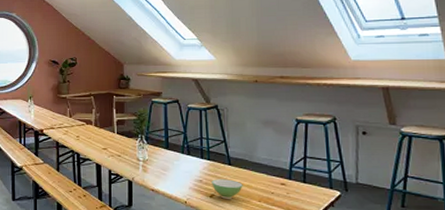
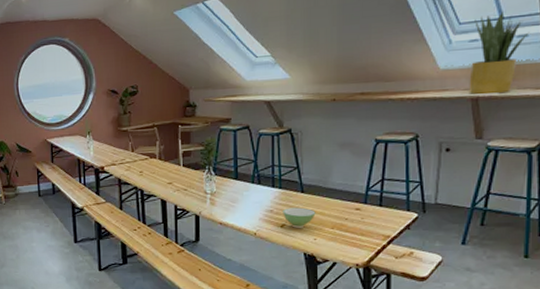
planter: none [378,12,430,85] -> present [469,10,530,95]

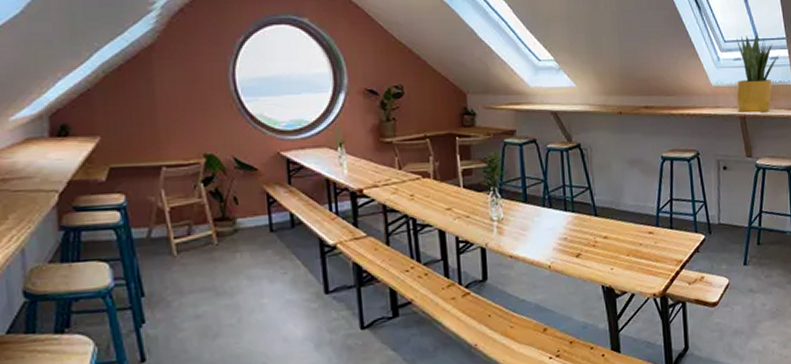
bowl: present [283,207,316,228] -> none [577,233,611,258]

